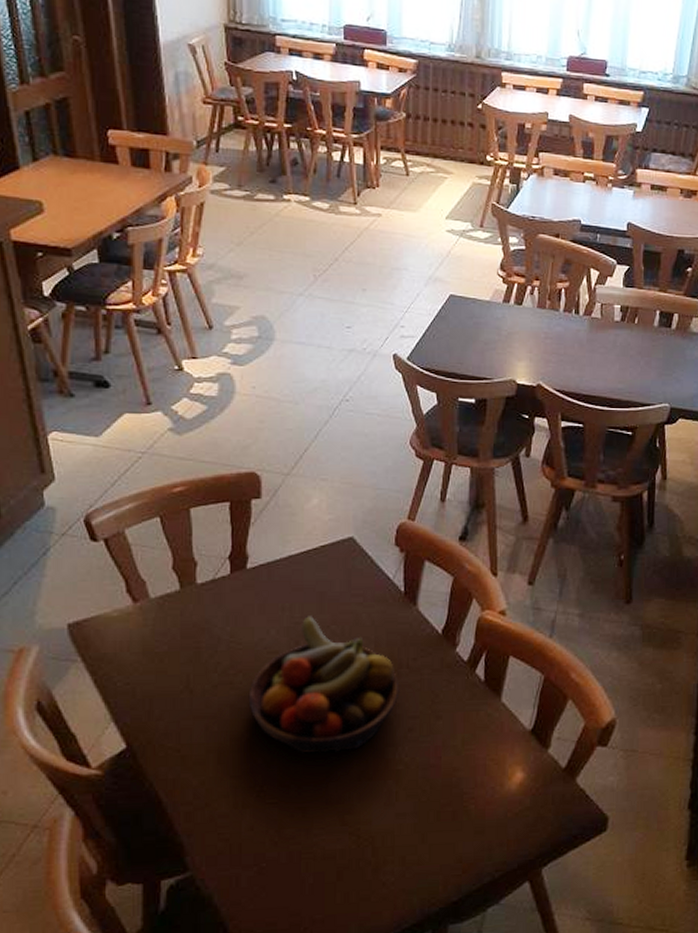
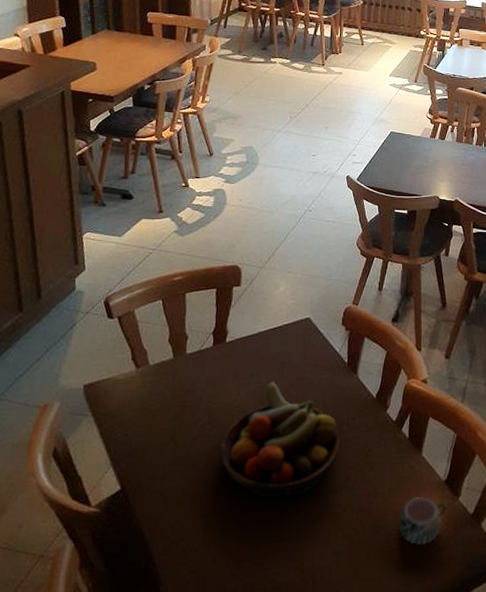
mug: none [473,749,532,805] -> present [397,496,446,546]

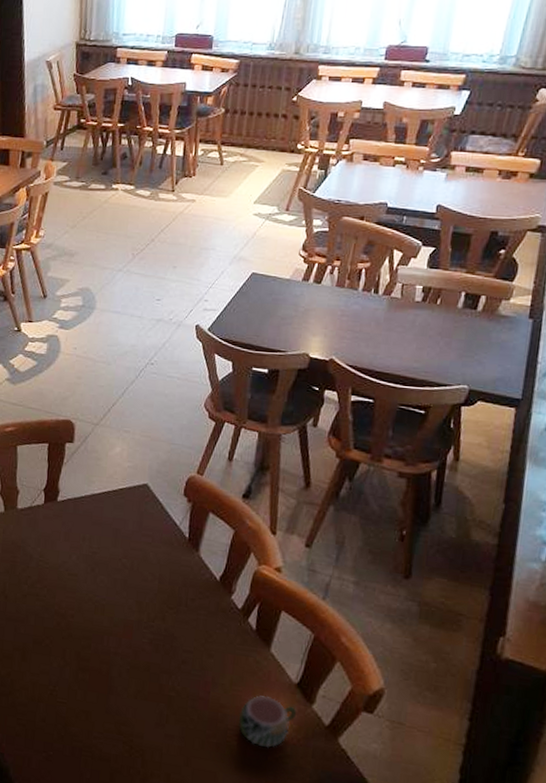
fruit bowl: present [220,380,341,498] -> none [50,547,178,671]

